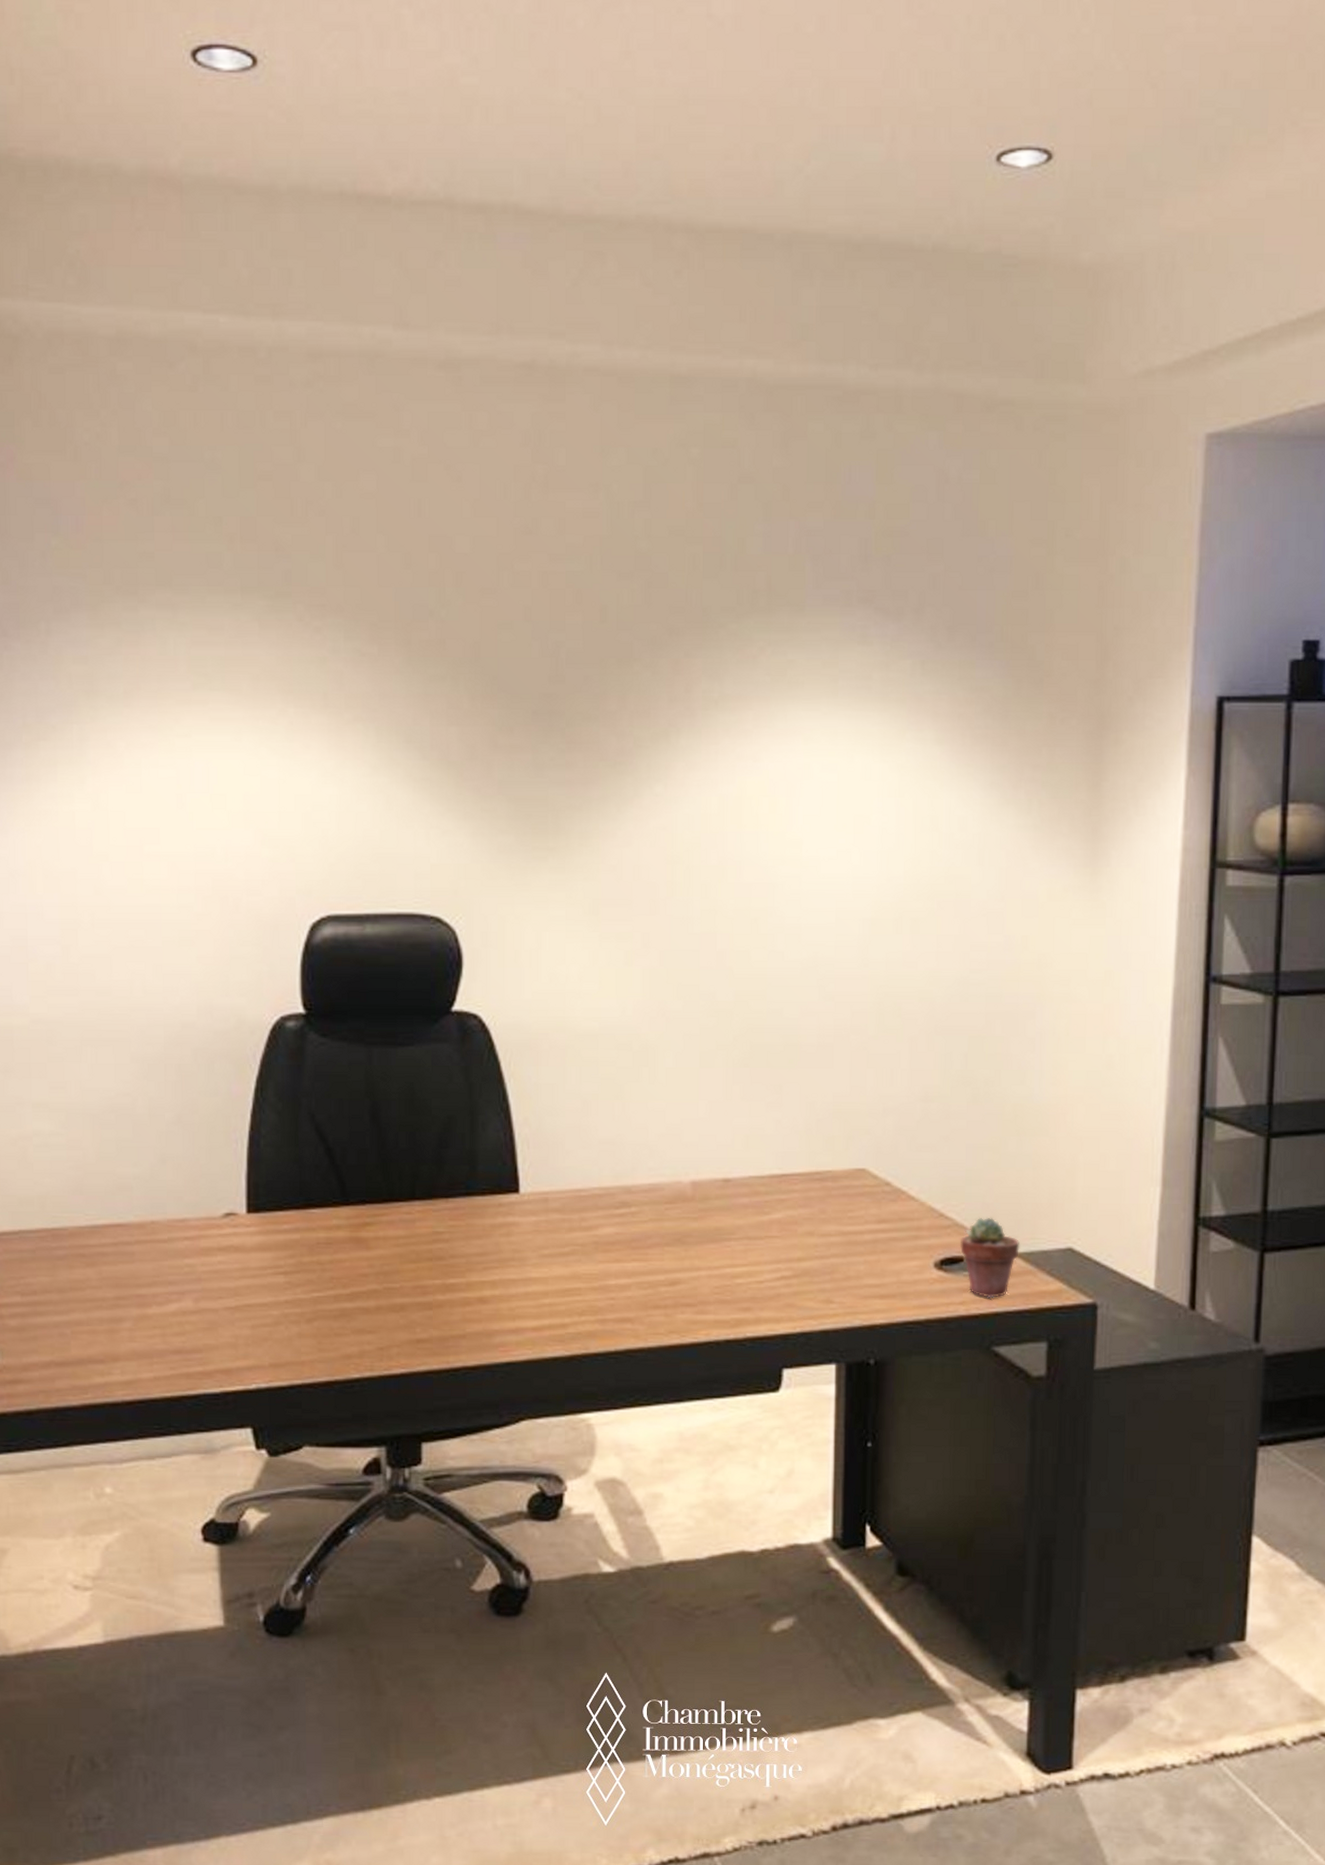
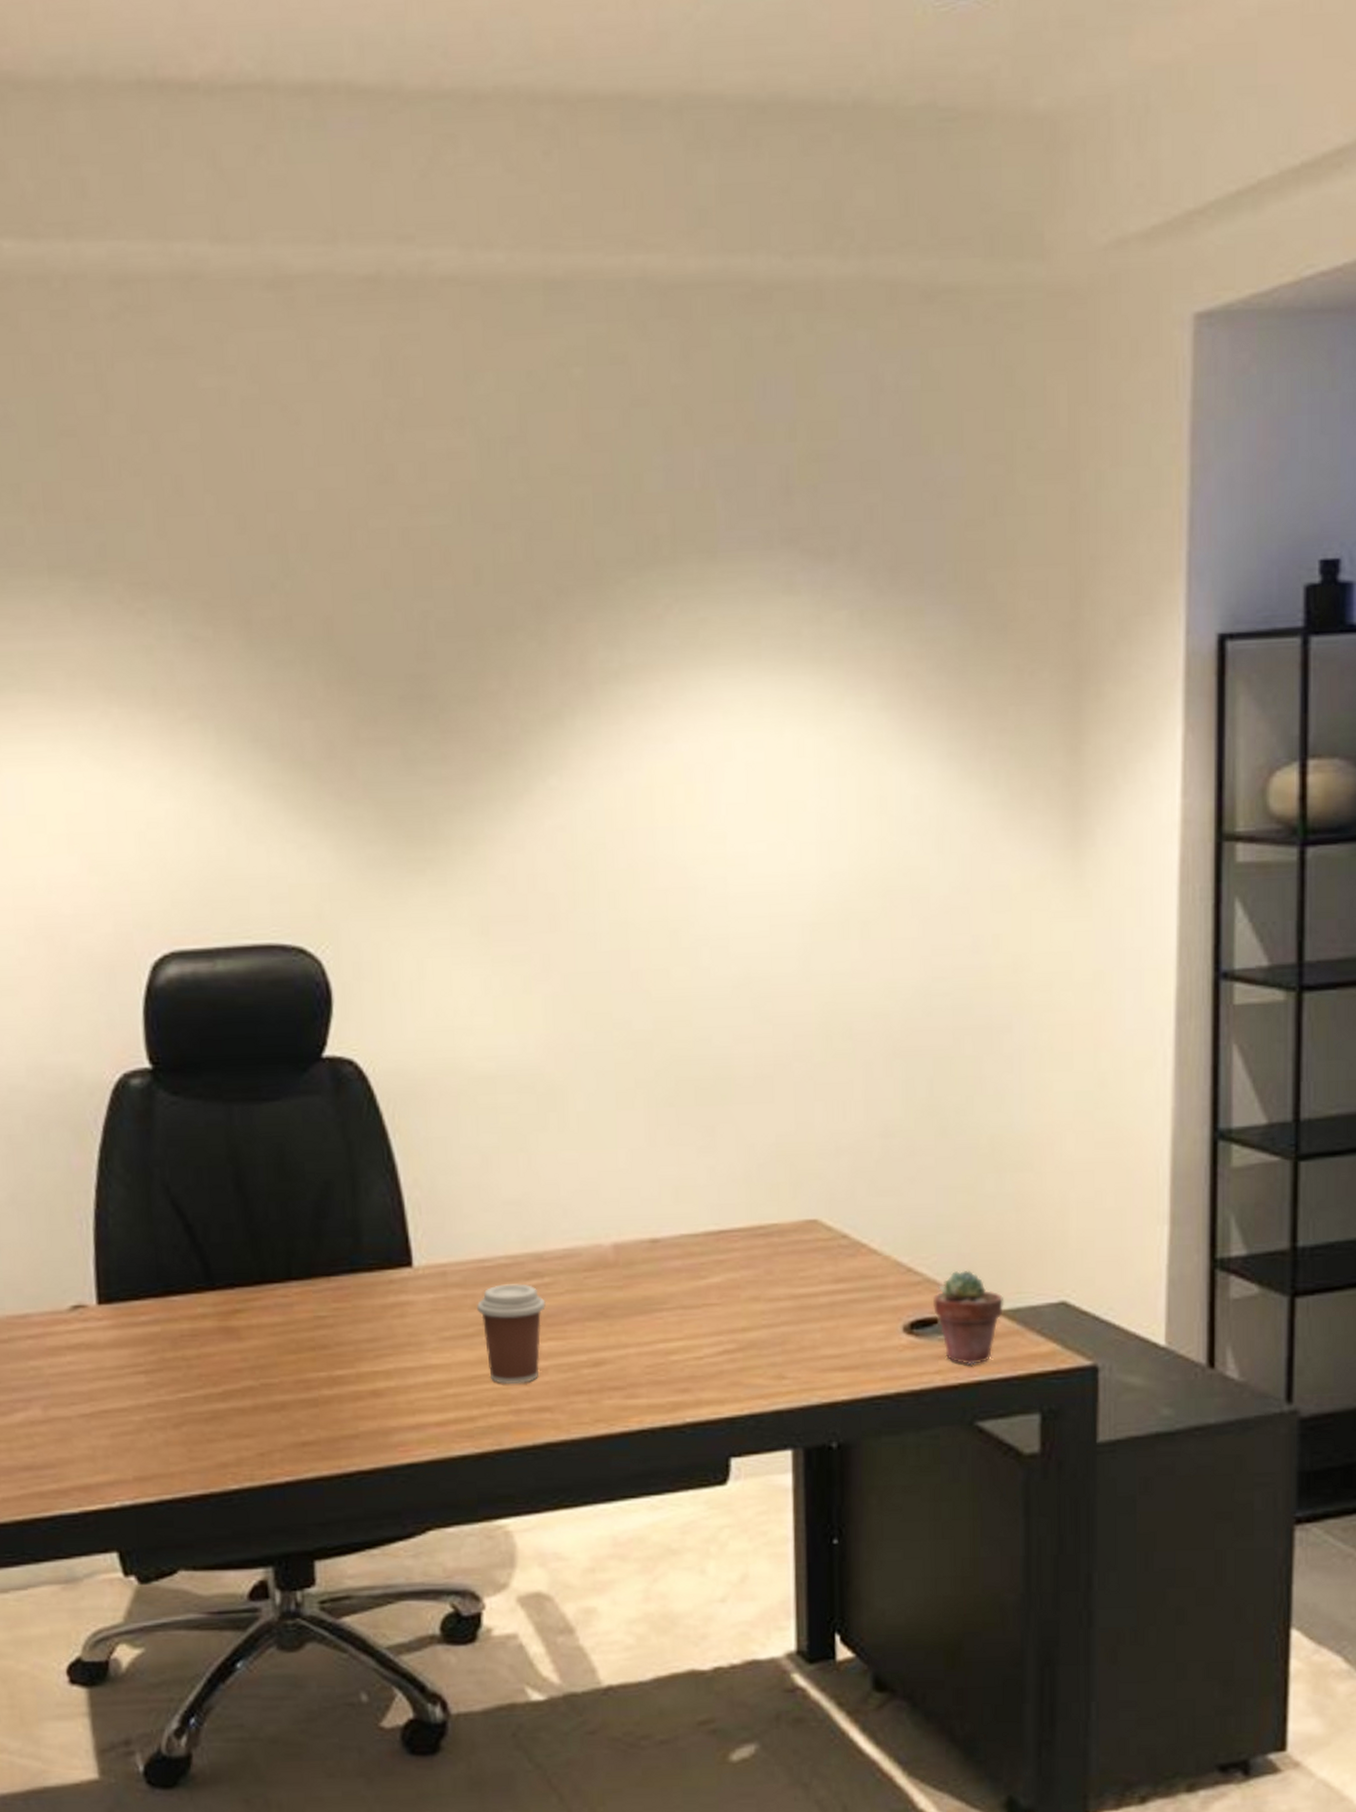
coffee cup: none [573,1211,631,1297] -> present [477,1284,546,1384]

